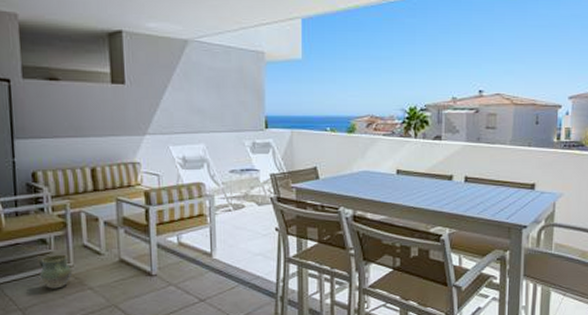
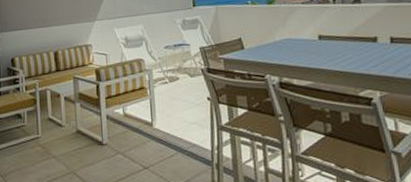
ceramic jug: present [39,255,72,289] -> none [15,128,40,158]

